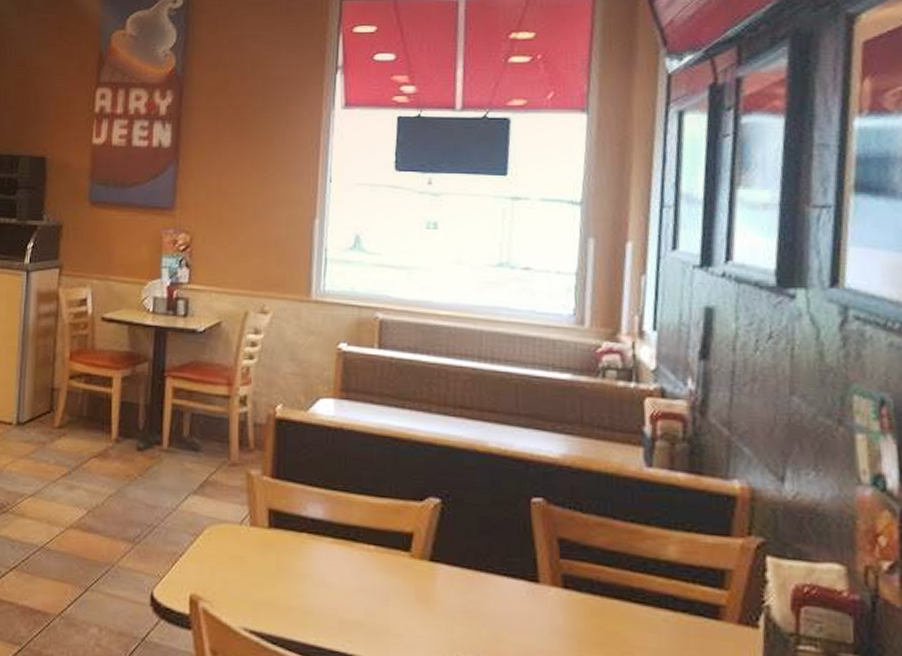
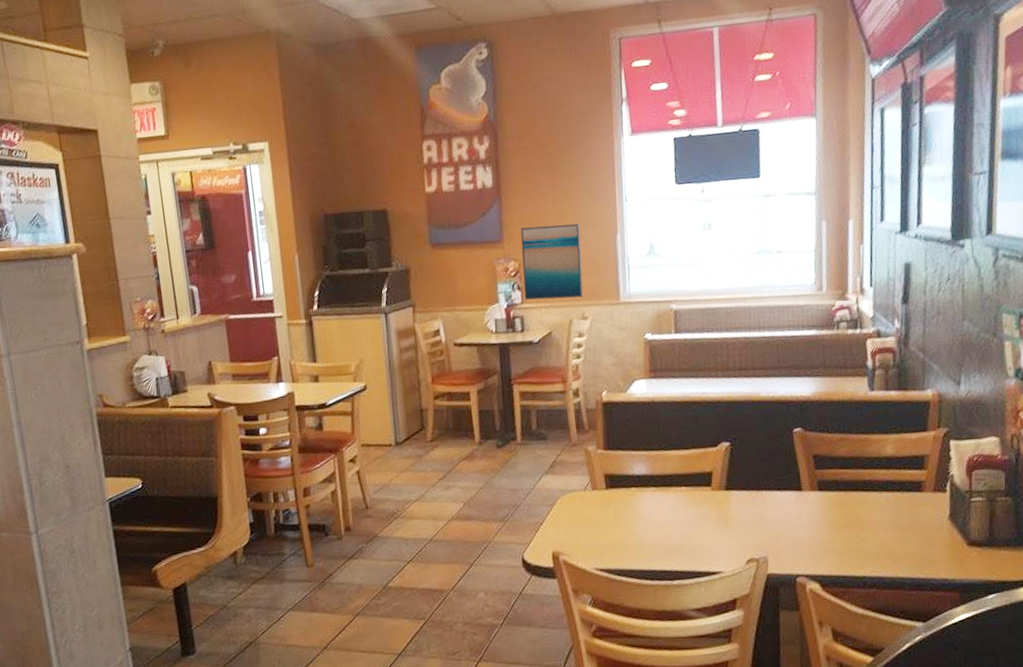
wall art: none [192,196,270,287] -> present [520,223,584,300]

